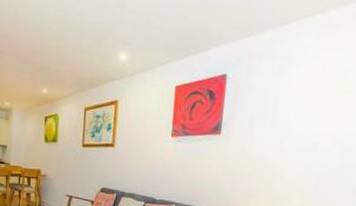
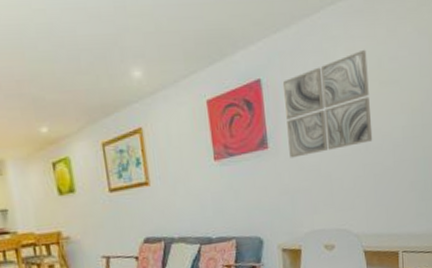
wall art: none [239,60,334,146] -> present [282,49,373,158]

